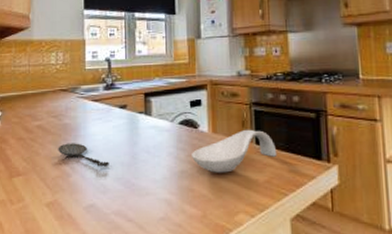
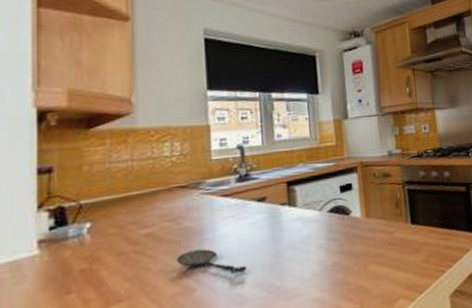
spoon rest: present [192,129,278,173] -> none [344,209,433,261]

